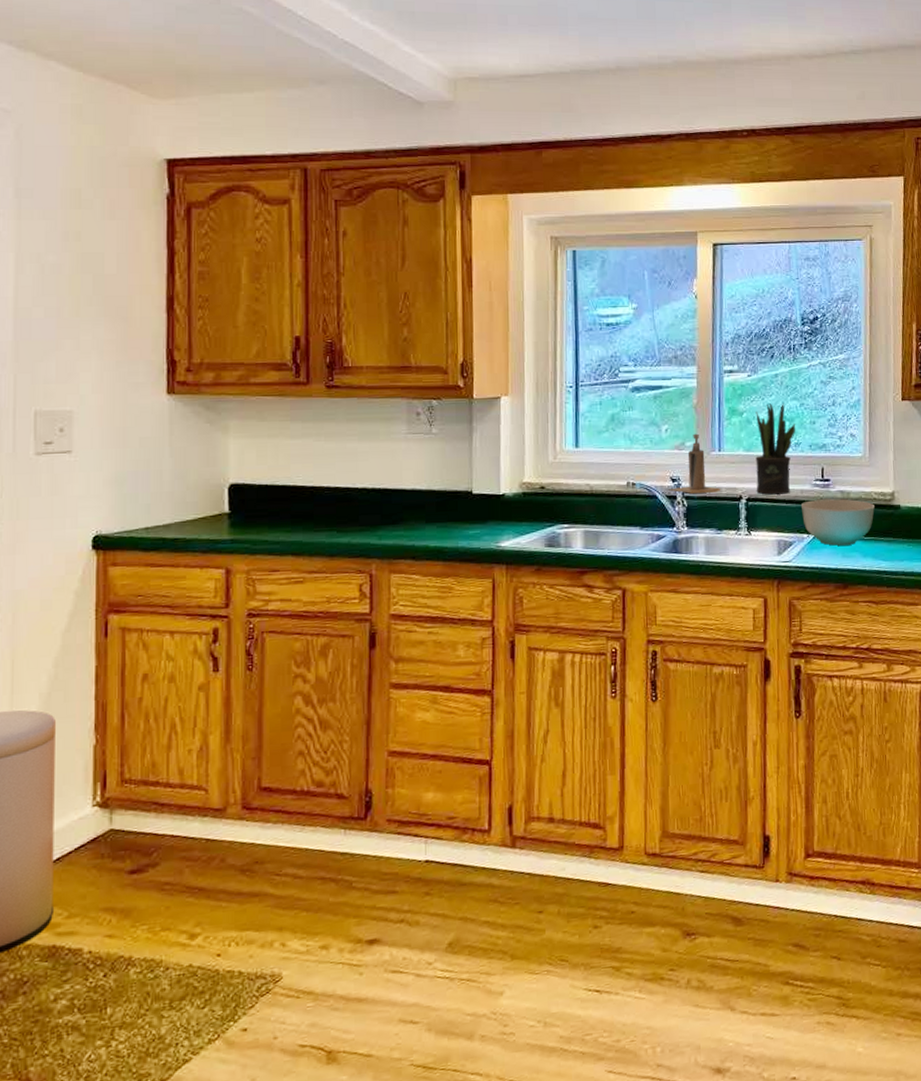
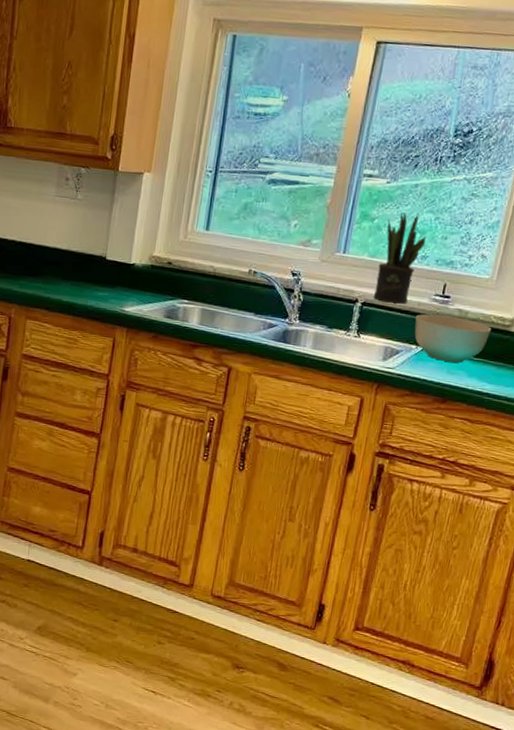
soap dispenser: present [668,433,720,494] -> none [287,232,338,292]

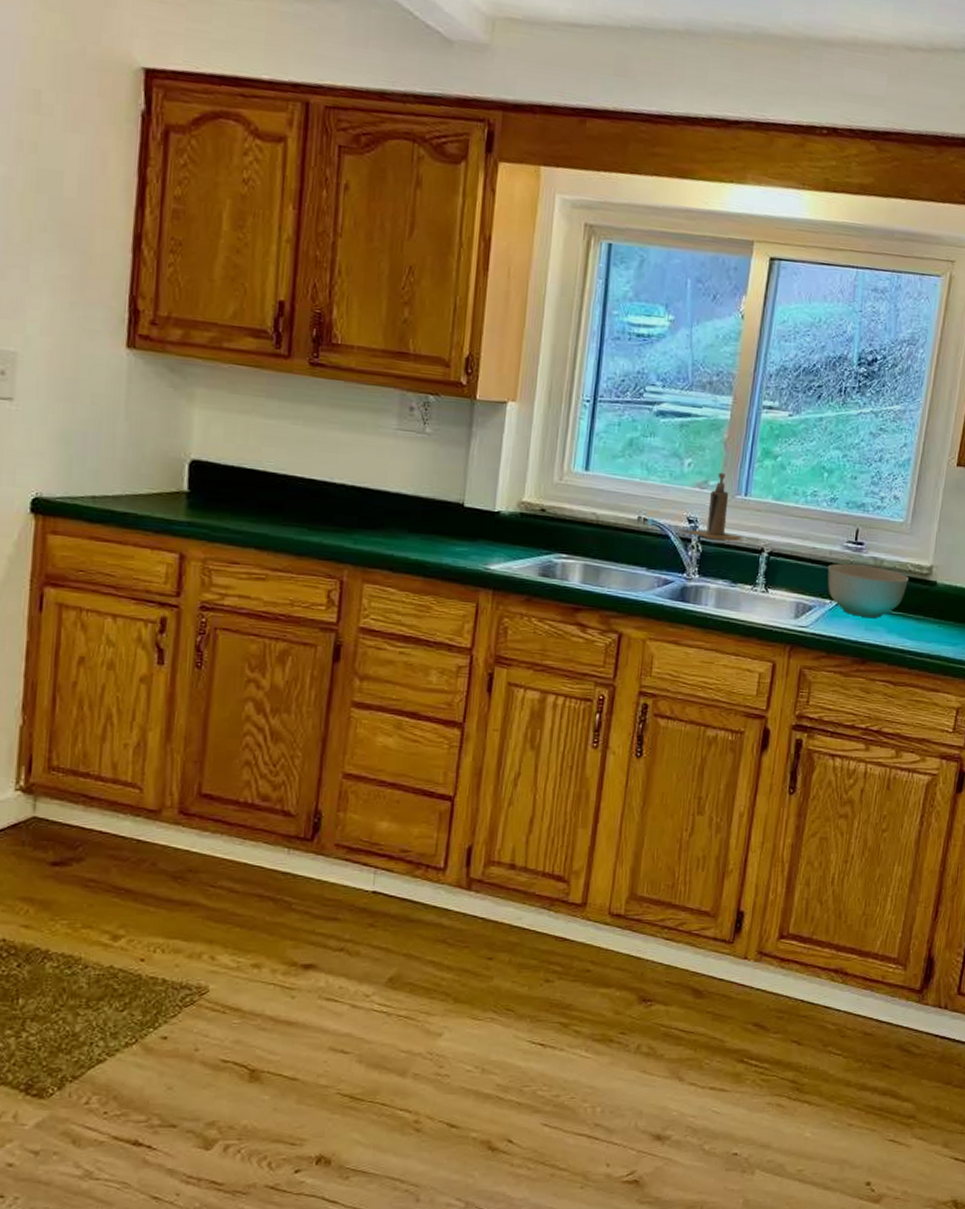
soap dispenser: none [287,232,338,292] -> present [682,472,741,541]
potted plant: present [373,213,427,304] -> none [780,449,835,553]

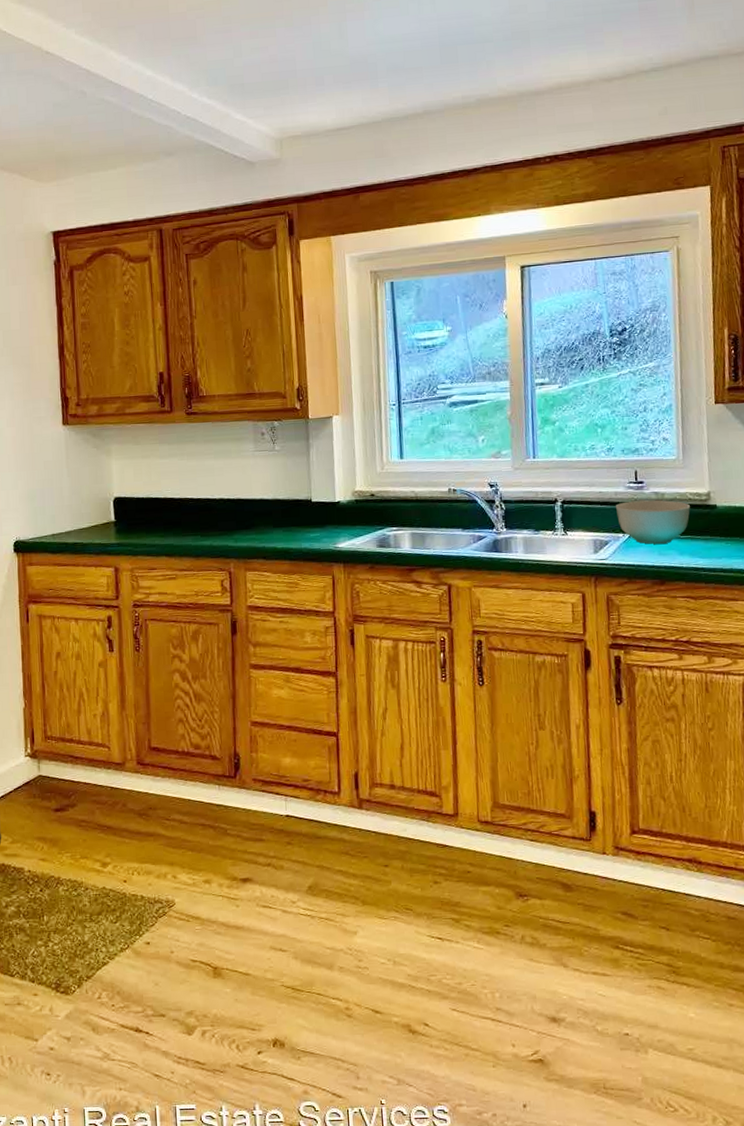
soap dispenser: present [682,472,741,541] -> none [486,442,536,498]

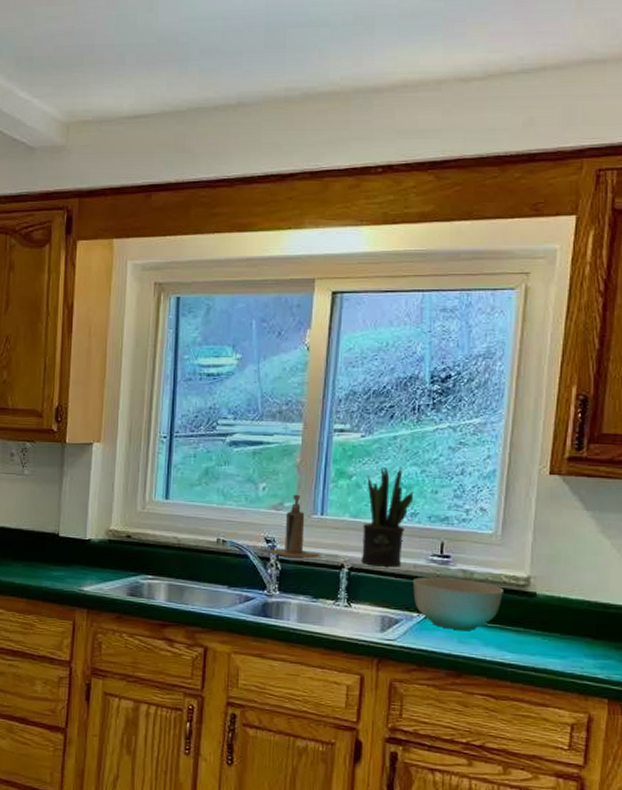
soap dispenser: none [486,442,536,498] -> present [261,494,319,558]
potted plant: none [568,411,608,497] -> present [360,467,414,567]

